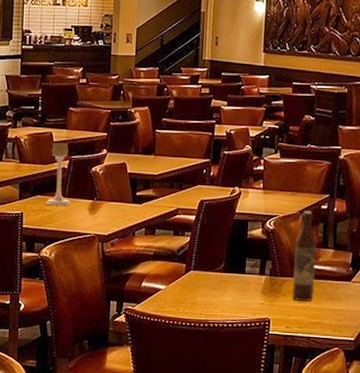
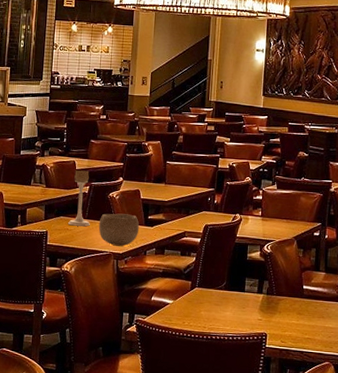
bowl: none [80,190,127,227] -> present [98,213,140,247]
wine bottle: present [292,210,317,301] -> none [287,237,310,319]

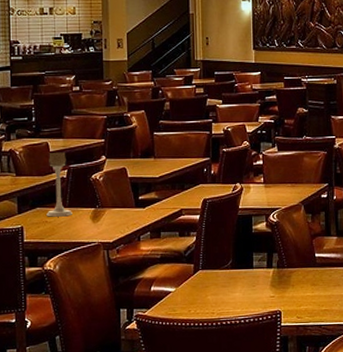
bowl: present [98,213,140,247] -> none [82,197,130,235]

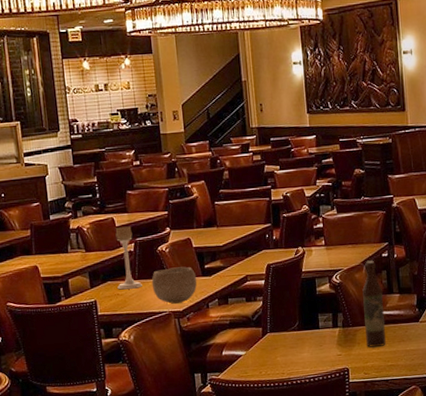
bowl: none [82,197,130,235] -> present [151,266,197,304]
wine bottle: none [300,201,321,290] -> present [362,260,386,347]

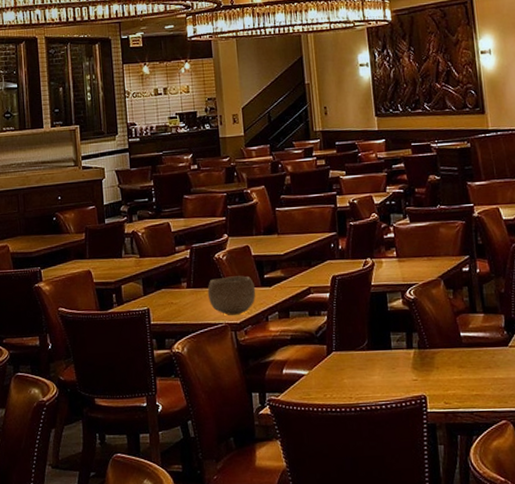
candle holder: present [115,226,142,290] -> none [171,232,198,298]
wine bottle: present [362,260,386,347] -> none [440,275,469,373]

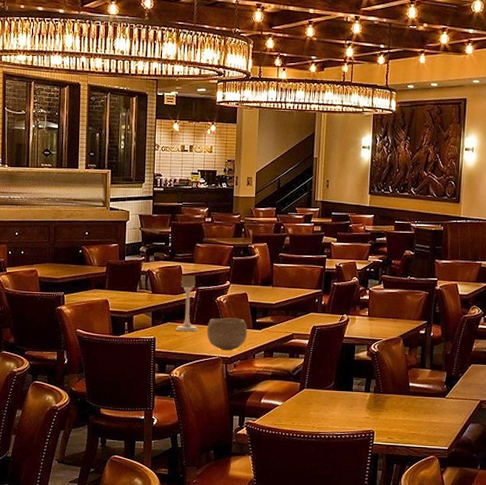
candle holder: none [171,232,198,298] -> present [176,275,198,332]

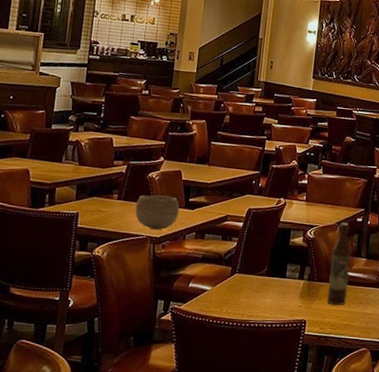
candle holder: present [176,275,198,332] -> none [102,148,128,209]
wine bottle: none [394,335,416,415] -> present [327,222,352,305]

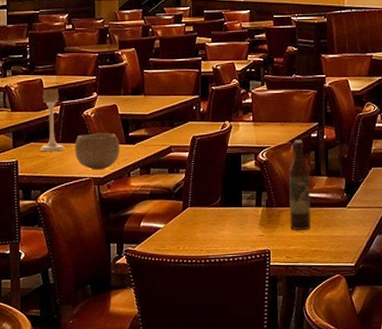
candle holder: none [102,148,128,209] -> present [40,89,65,152]

